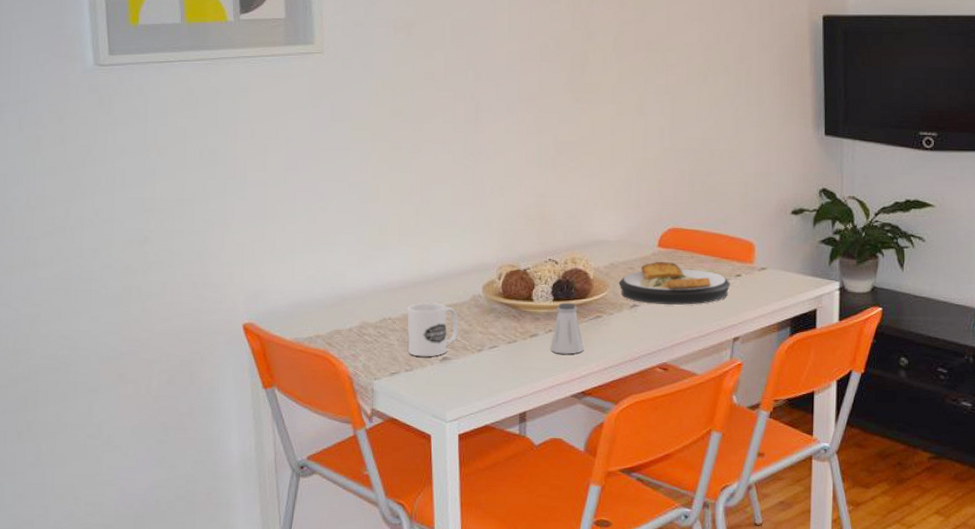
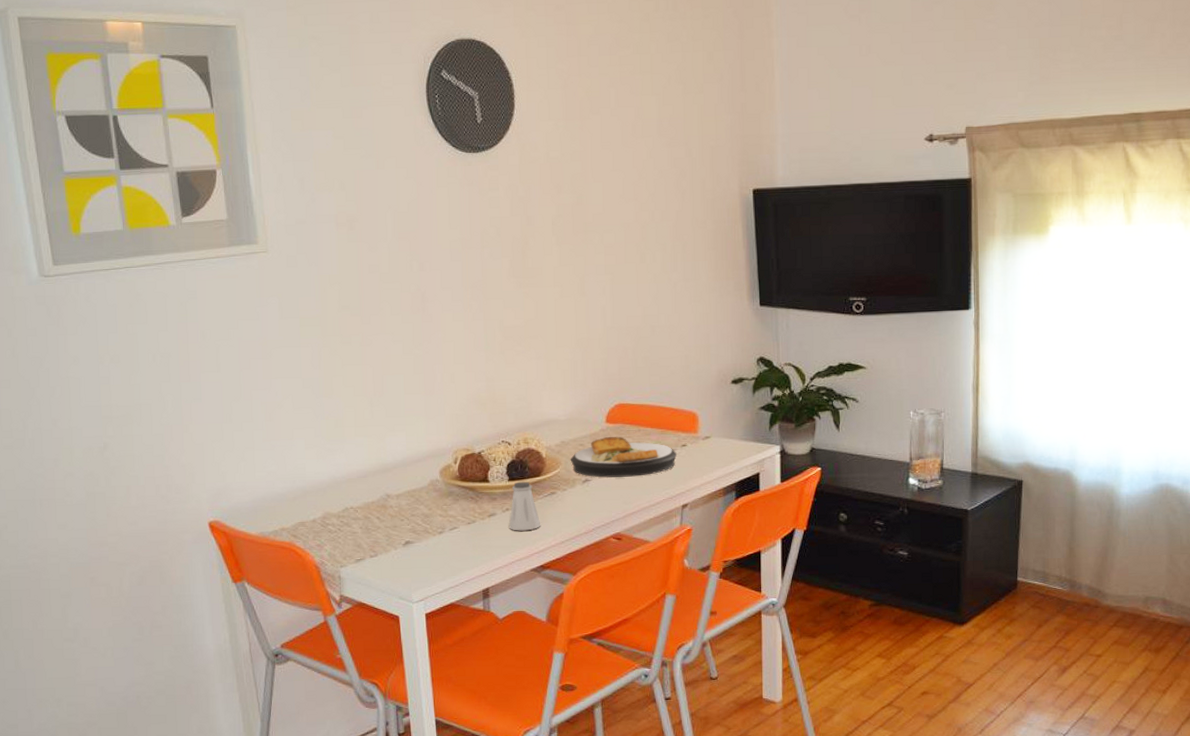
mug: present [407,302,459,357] -> none [368,489,419,543]

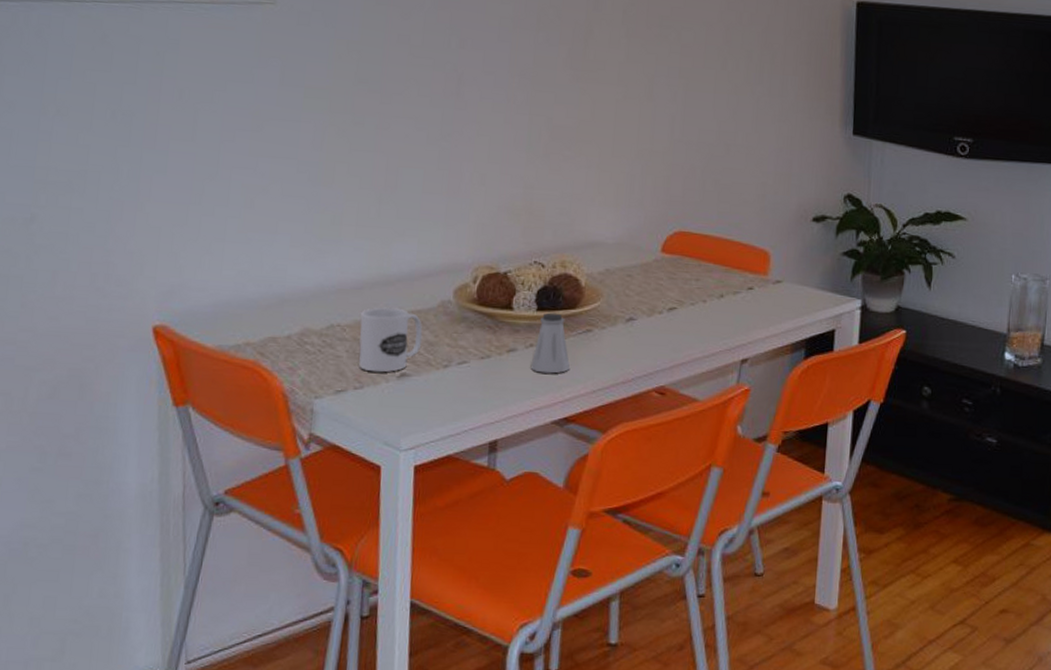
mug: none [368,489,419,543] -> present [359,307,423,373]
plate: present [570,437,678,478] -> none [614,269,742,320]

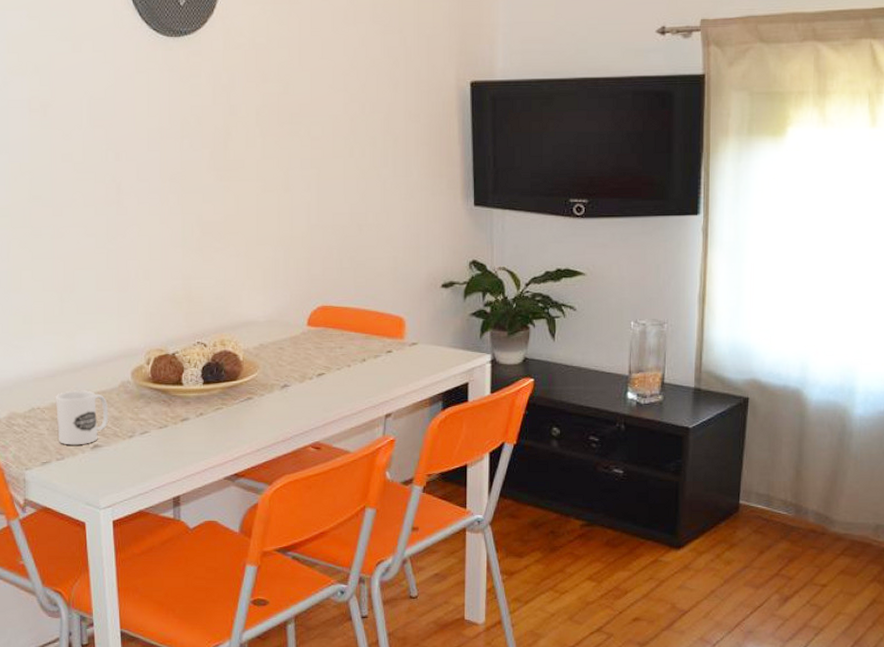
saltshaker: present [530,312,571,374] -> none [202,385,237,437]

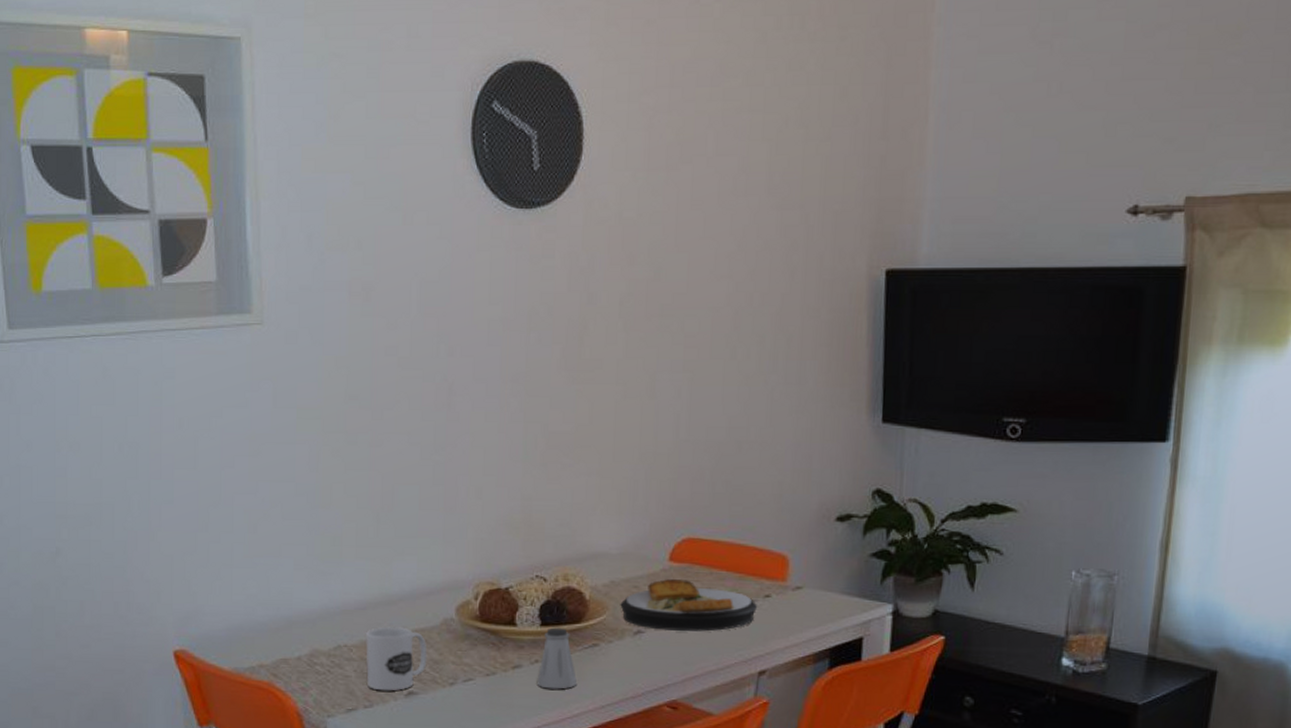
saltshaker: none [202,385,237,437] -> present [536,627,578,690]
plate: none [268,341,382,383] -> present [620,579,758,632]

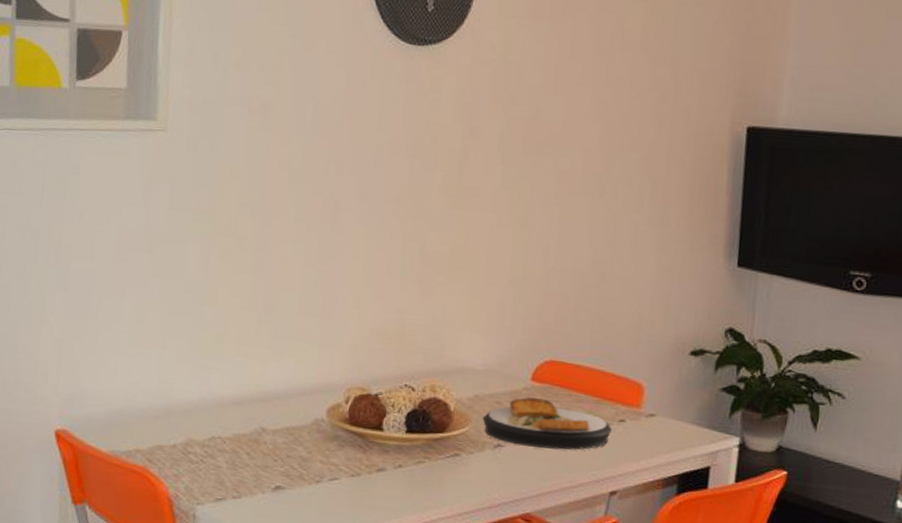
mug: present [366,626,427,691] -> none [237,422,297,484]
saltshaker: present [536,627,578,690] -> none [398,435,438,495]

